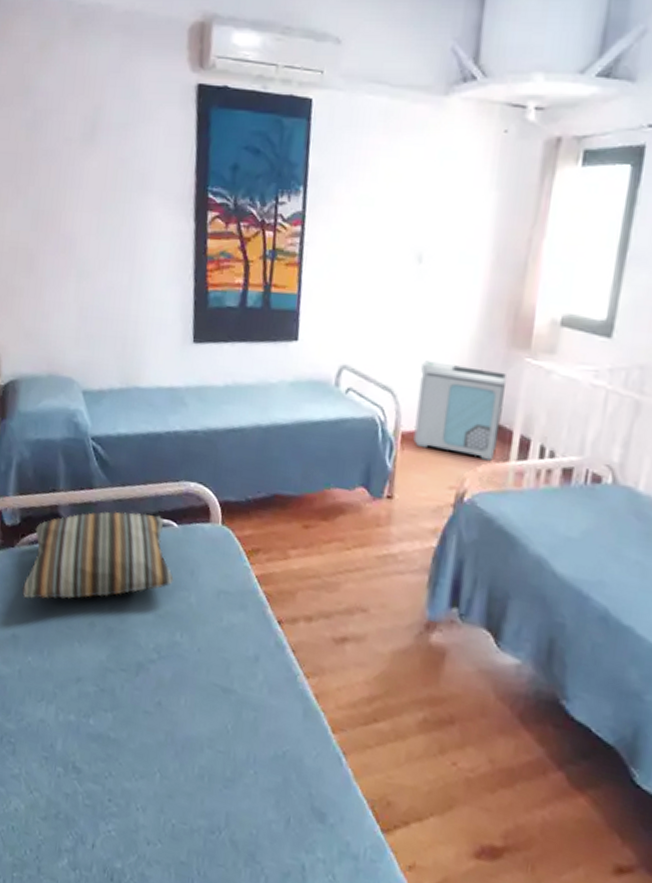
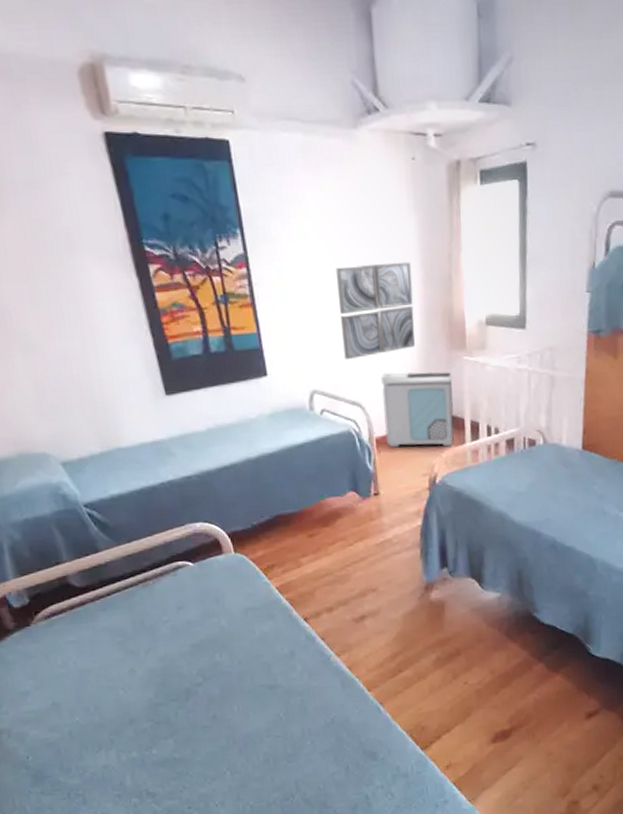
pillow: present [21,511,174,599] -> none [48,559,201,668]
wall art: none [385,237,481,339] -> present [335,261,415,359]

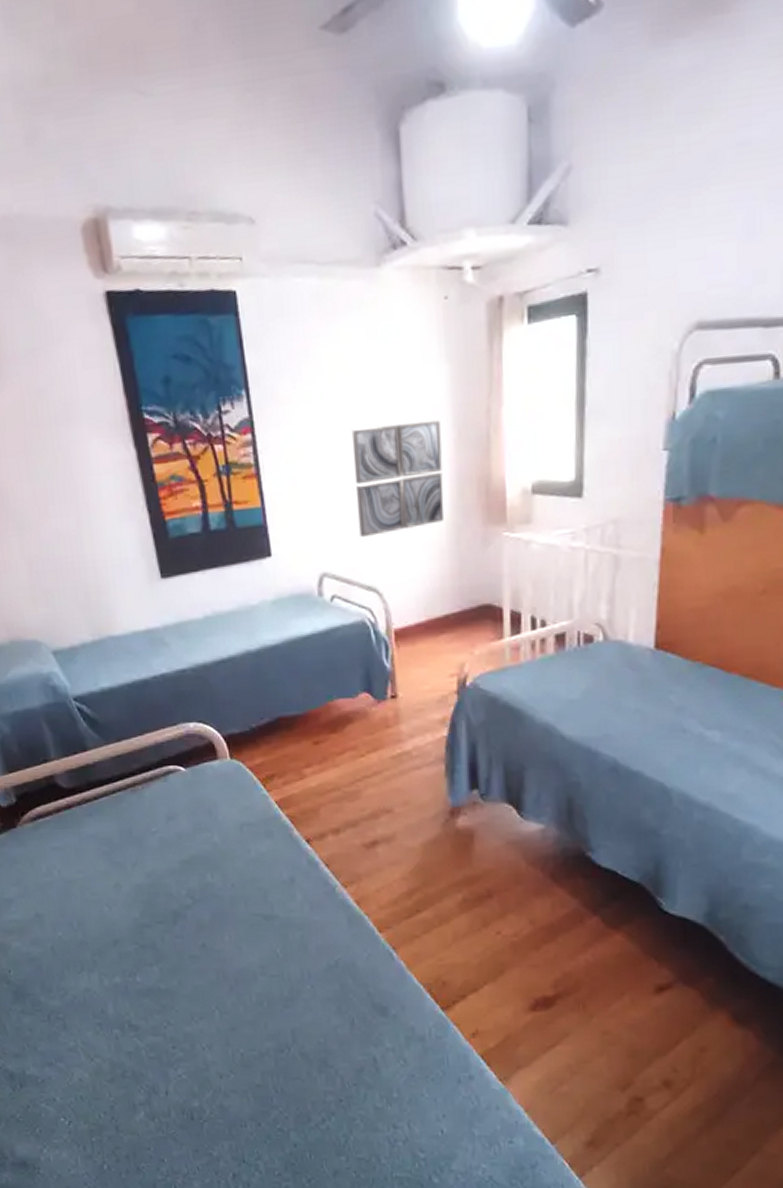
air purifier: present [381,371,454,448] -> none [402,551,490,642]

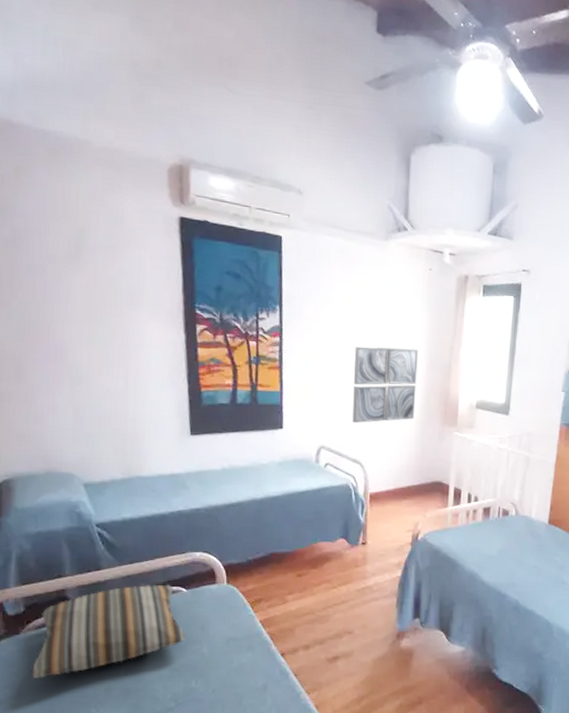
pillow: none [34,763,193,875] -> present [30,584,186,678]

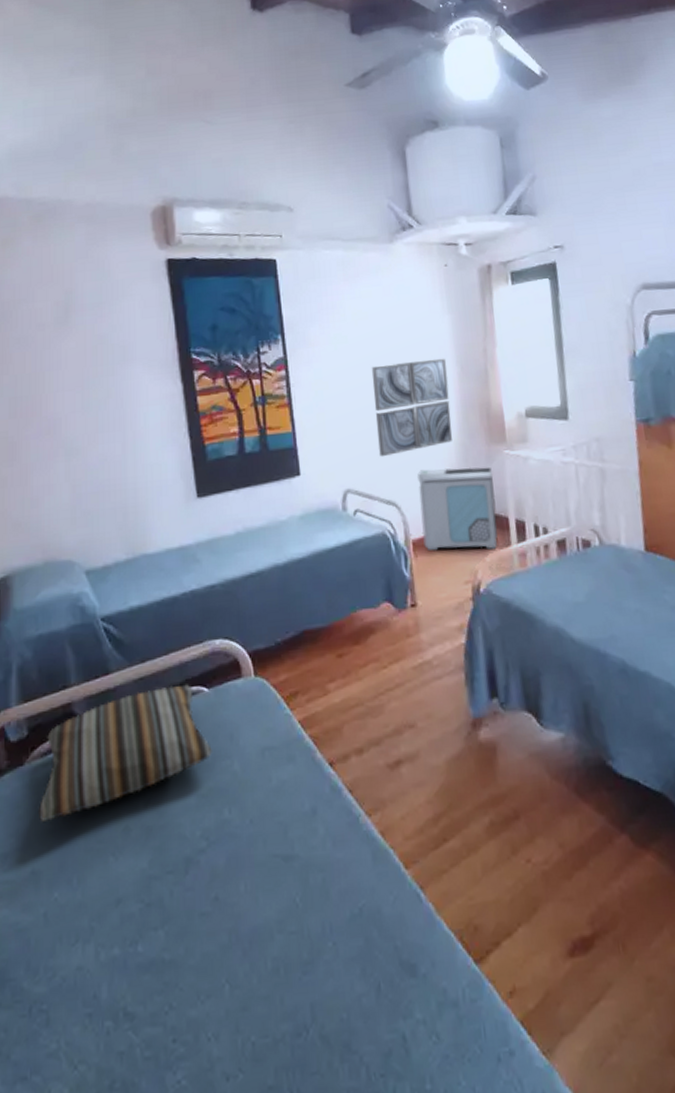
air purifier: none [379,438,443,508] -> present [417,467,498,551]

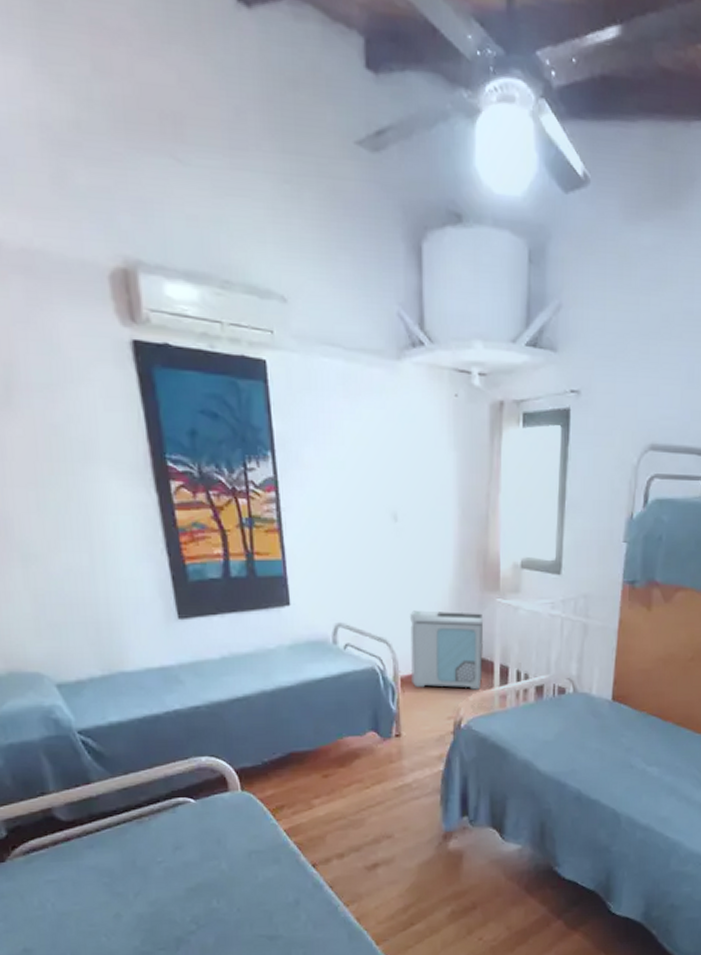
pillow: present [38,684,212,822] -> none [24,795,200,909]
wall art: present [371,358,452,456] -> none [369,498,448,593]

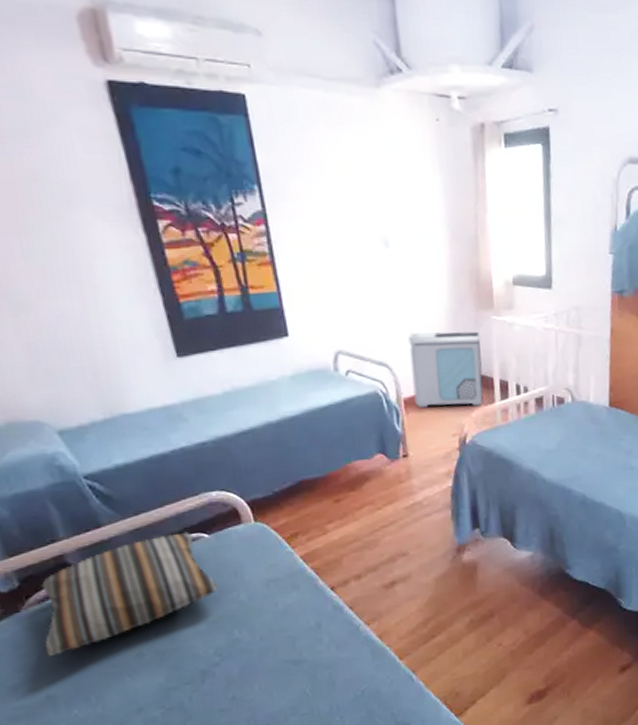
pillow: none [24,795,200,909] -> present [41,531,218,657]

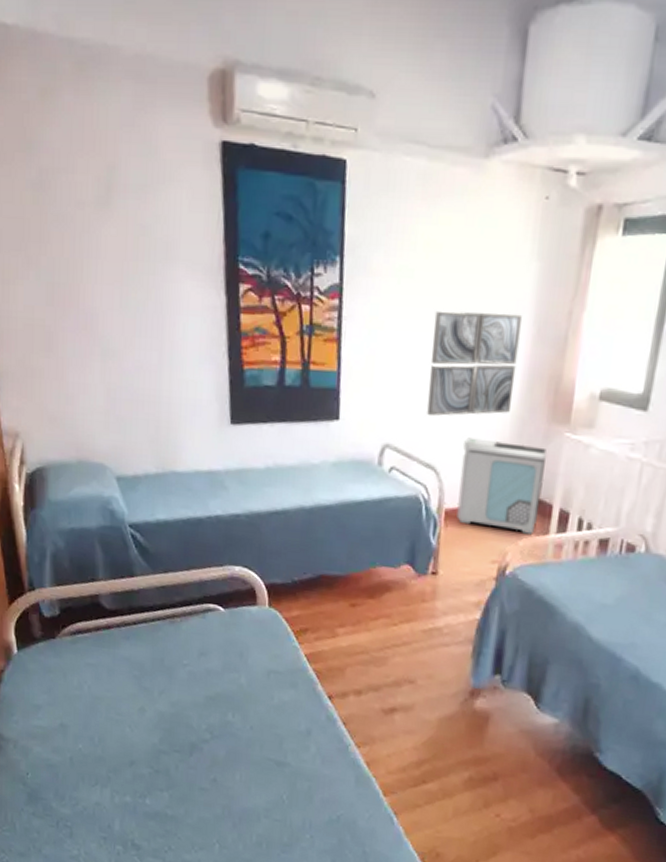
pillow: present [41,531,218,657] -> none [66,598,223,688]
wall art: none [359,221,442,319] -> present [427,310,522,416]

